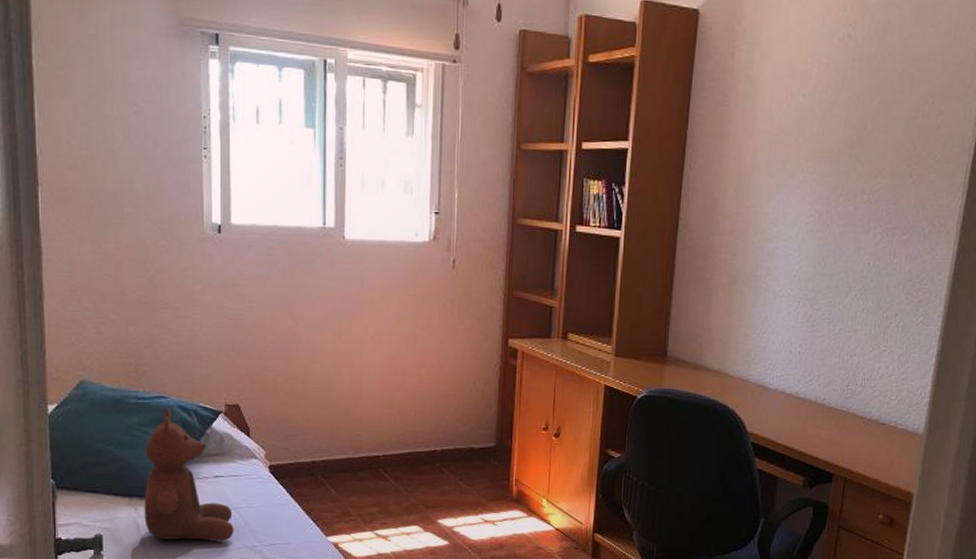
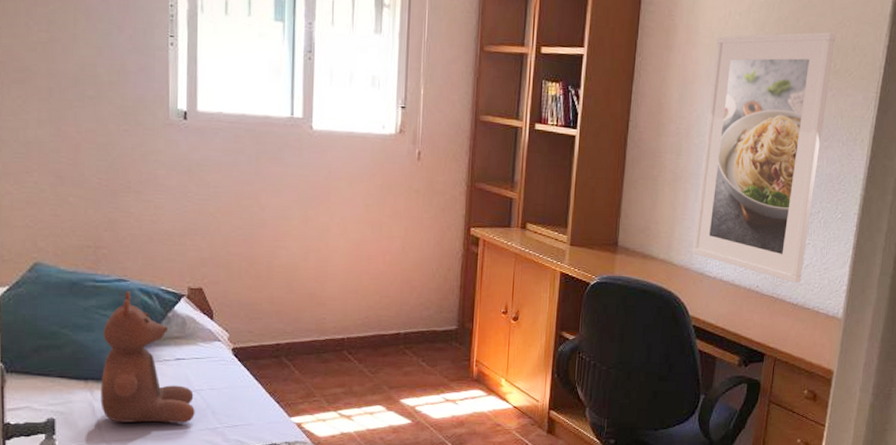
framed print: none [750,110,916,395] -> present [692,32,836,283]

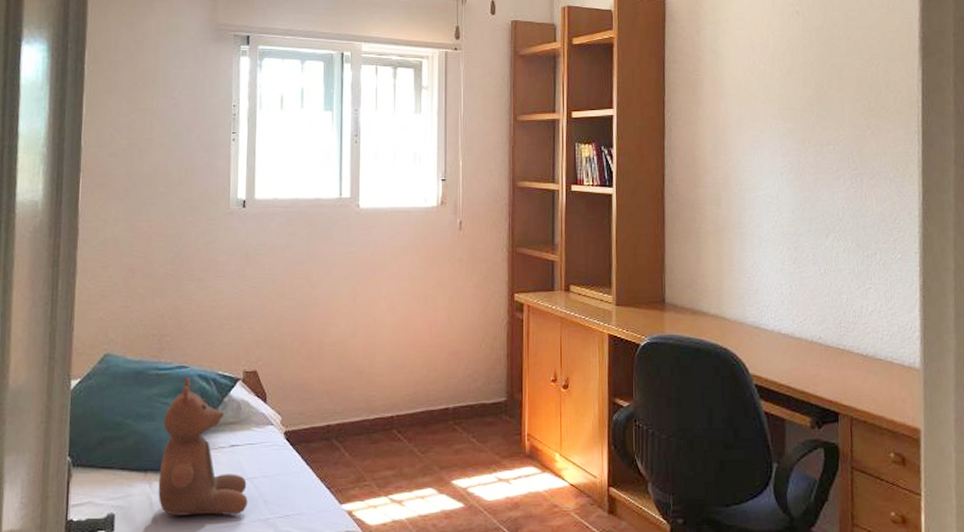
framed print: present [692,32,836,283] -> none [743,71,868,331]

